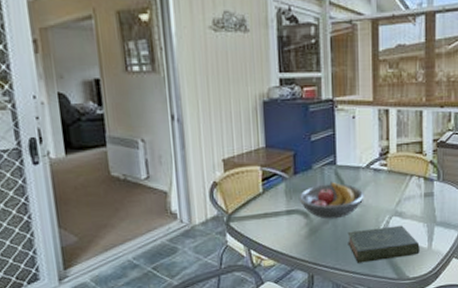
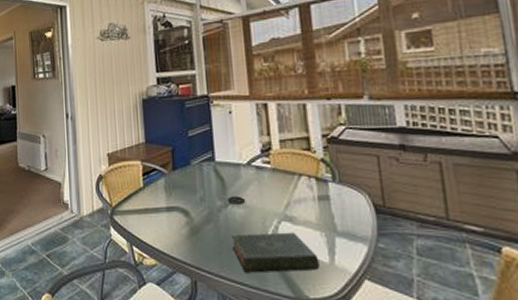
fruit bowl: present [298,181,364,219] -> none [178,178,247,219]

